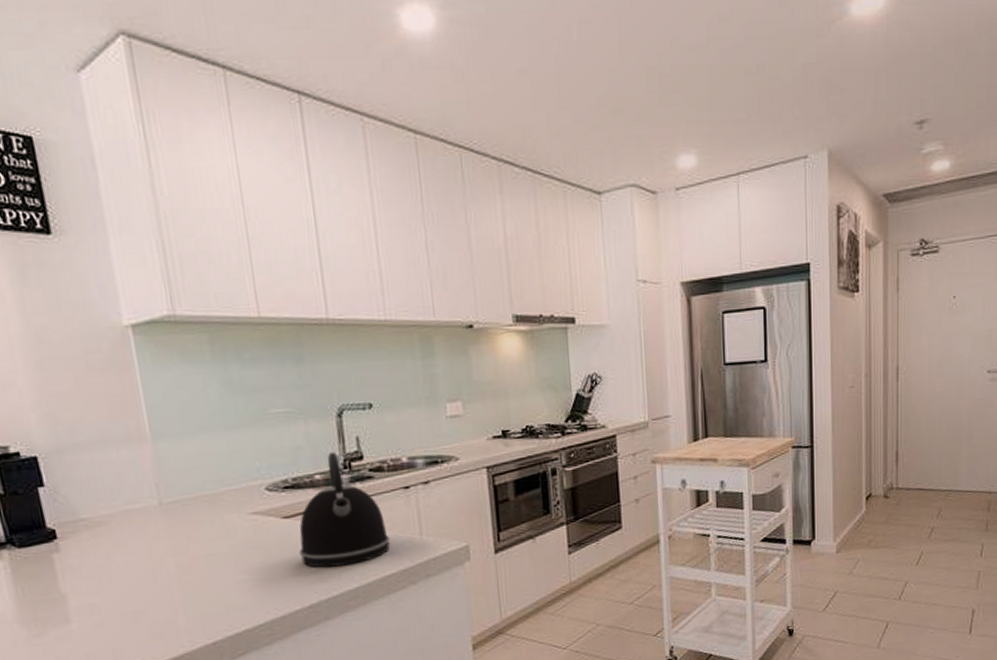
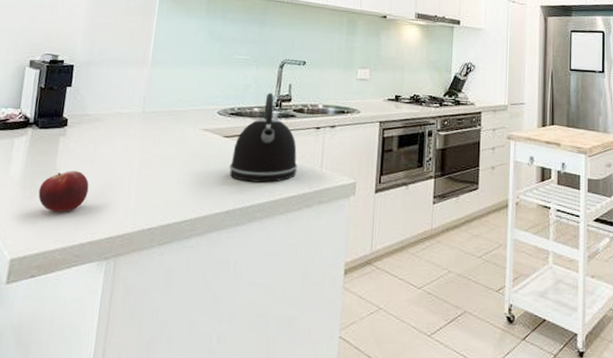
fruit: none [47,592,118,646] -> present [38,171,89,213]

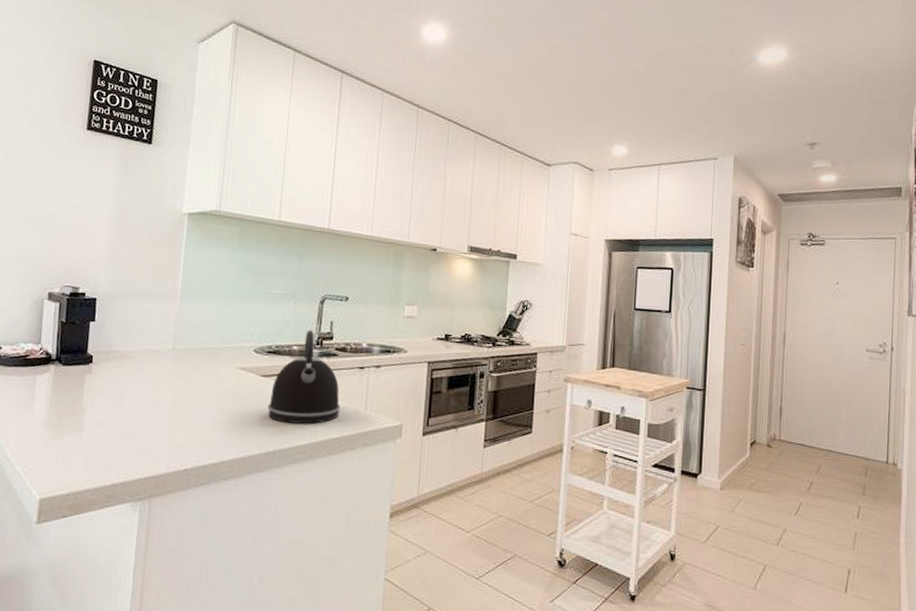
fruit: present [38,171,89,213] -> none [65,409,119,453]

